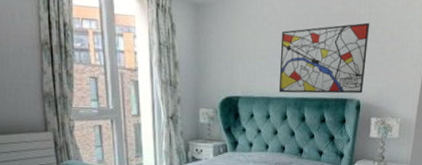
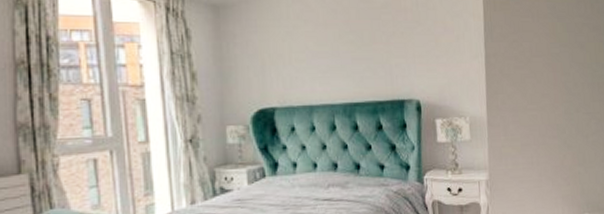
wall art: present [279,22,369,94] -> none [319,14,421,99]

